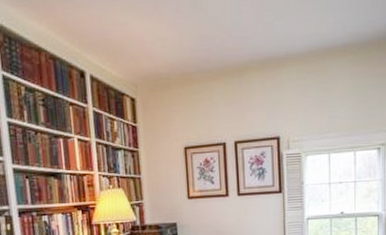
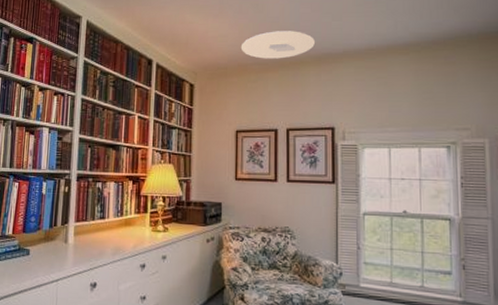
ceiling light: none [181,32,258,66] -> present [240,31,315,59]

